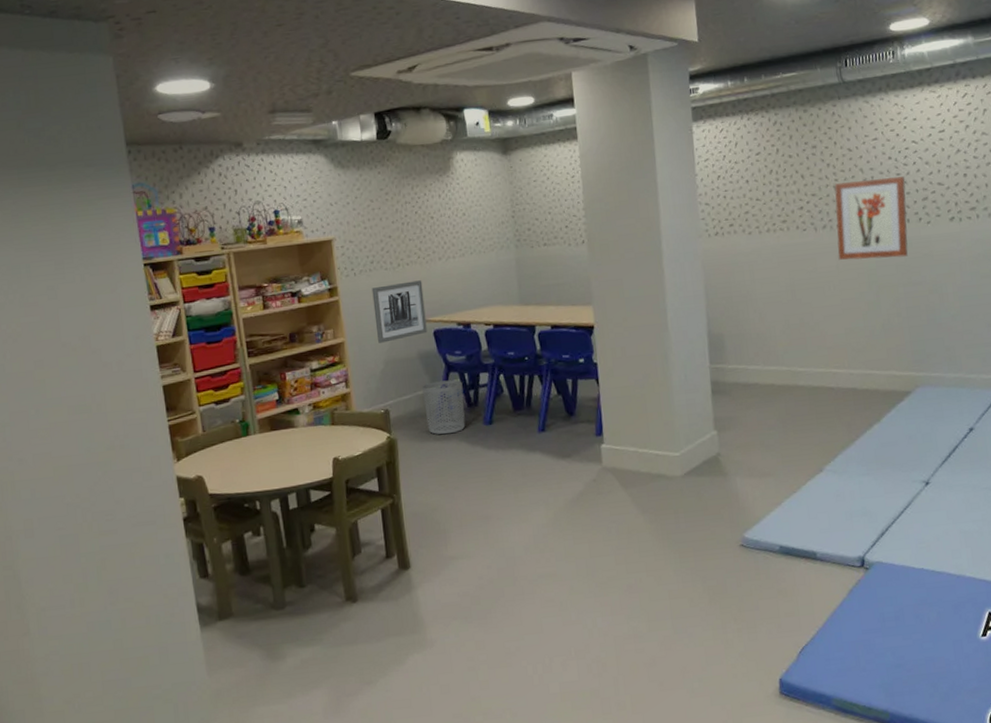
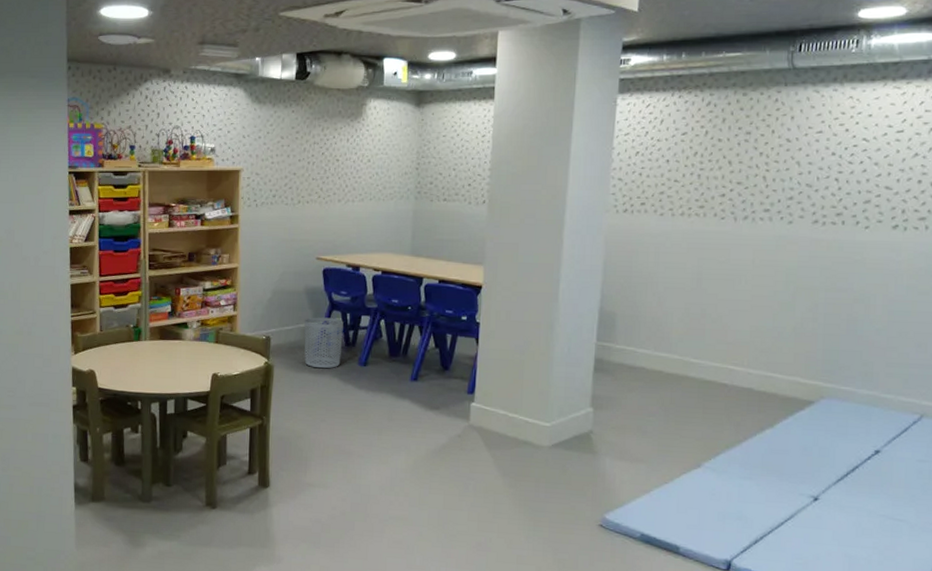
wall art: present [372,280,428,343] -> none [269,219,319,274]
wall art: present [834,176,908,260] -> none [756,174,848,260]

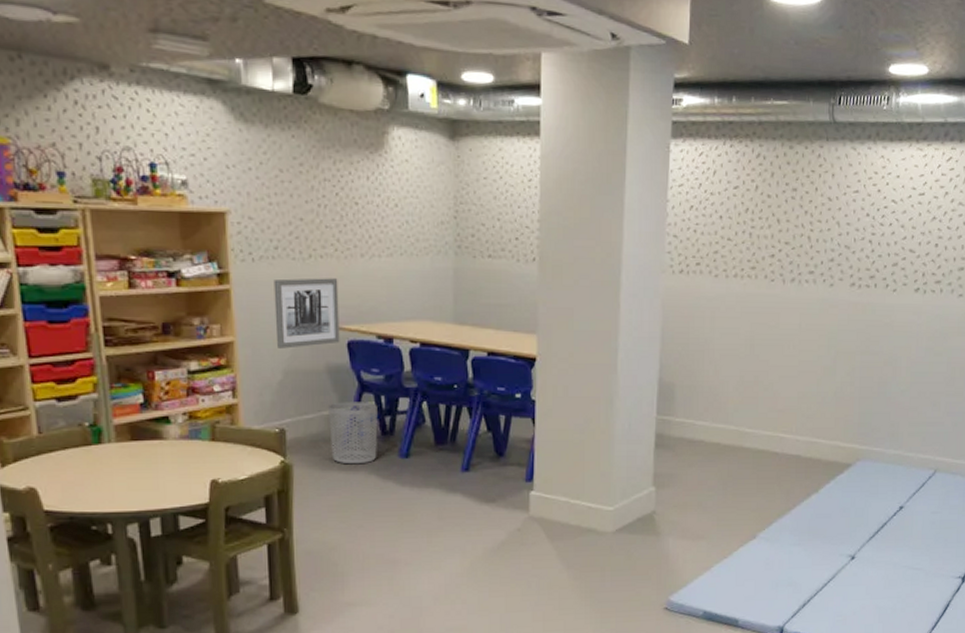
wall art: none [269,219,319,274] -> present [273,278,340,349]

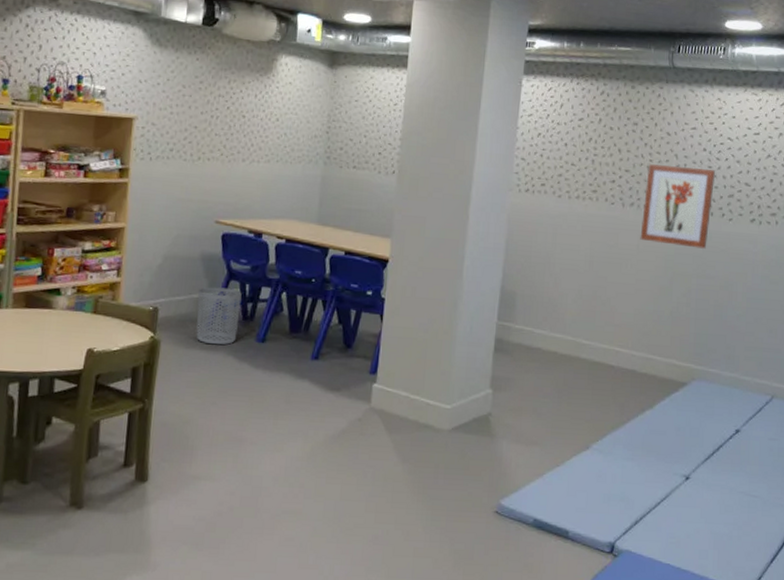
wall art: present [273,278,340,349] -> none [161,176,221,237]
wall art: none [802,234,880,323] -> present [640,164,716,249]

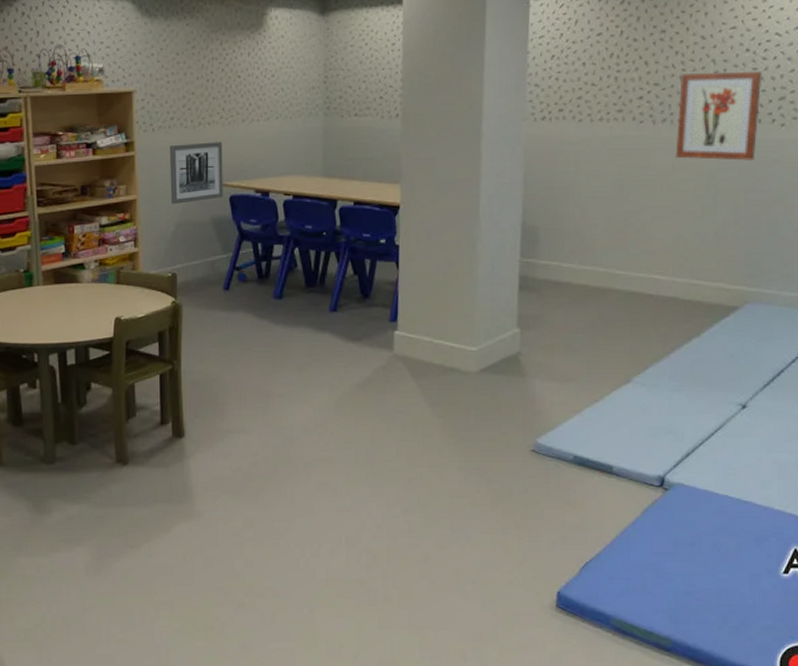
wall art: none [161,176,221,237] -> present [169,142,223,204]
waste bin: present [196,287,242,345] -> none [213,249,255,305]

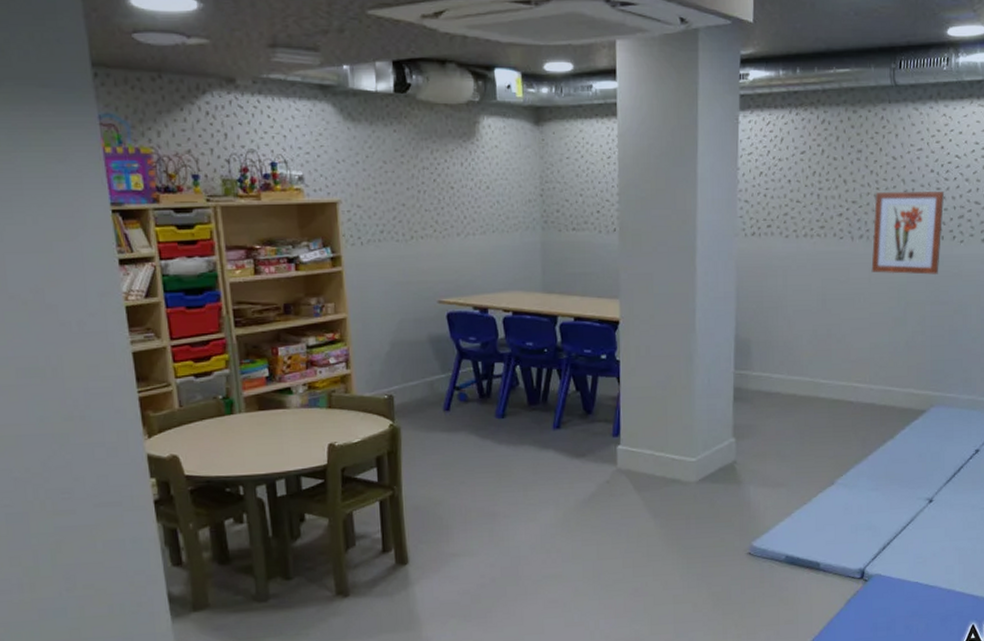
wall art: present [169,142,223,204] -> none [380,256,440,322]

